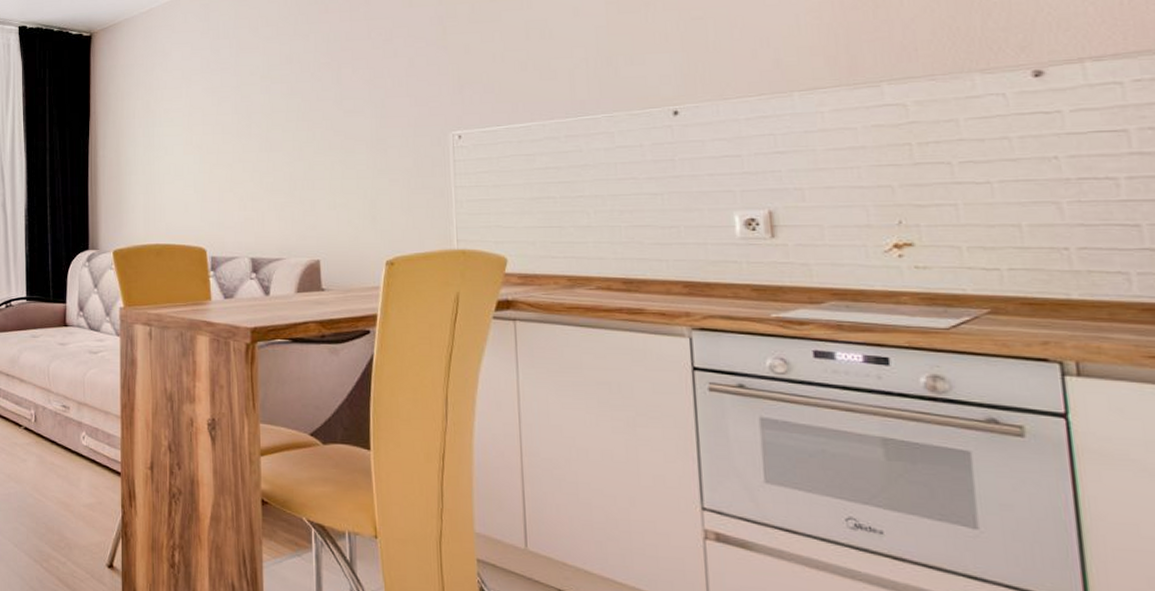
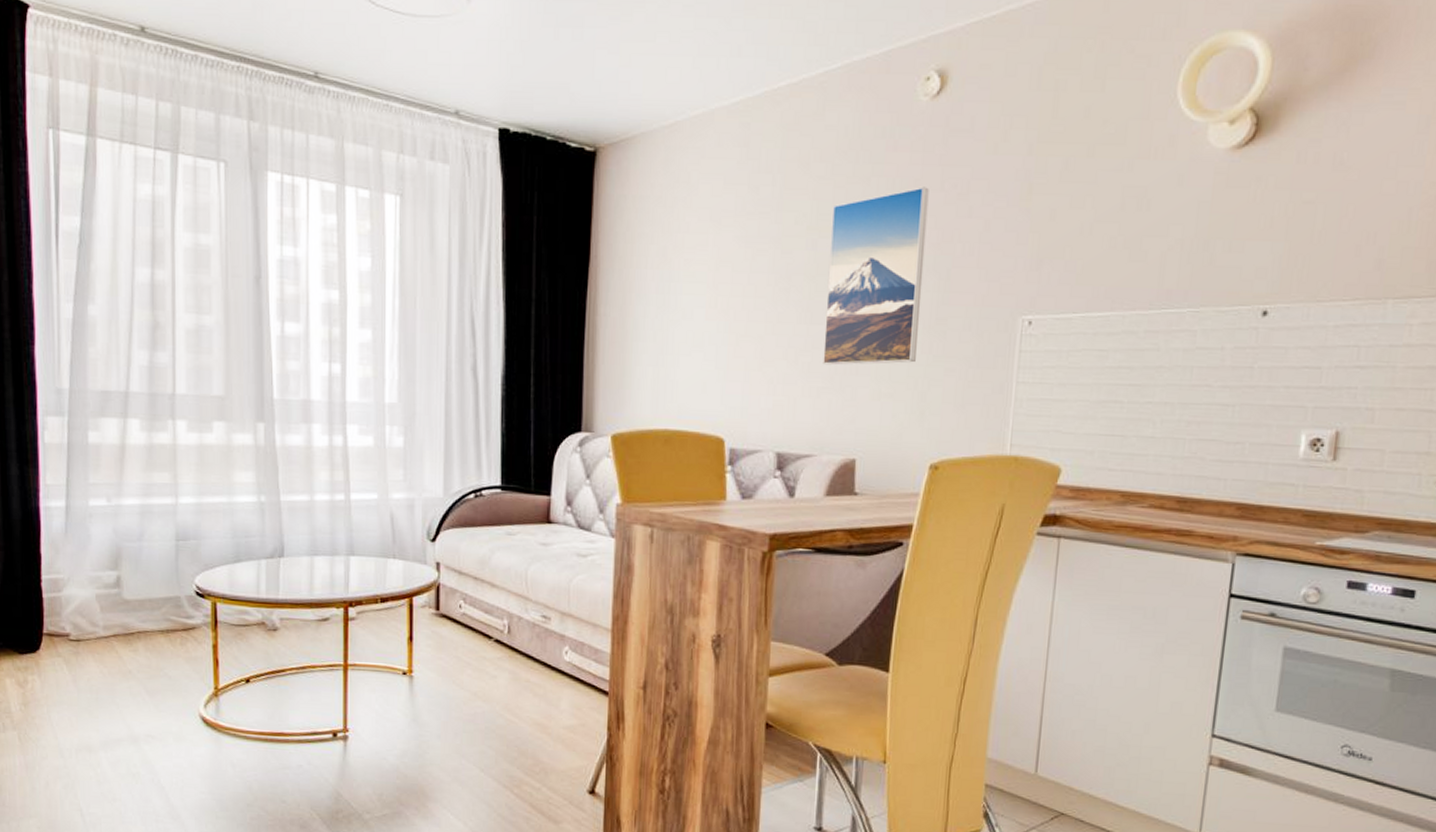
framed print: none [280,37,363,184] -> present [823,187,929,366]

